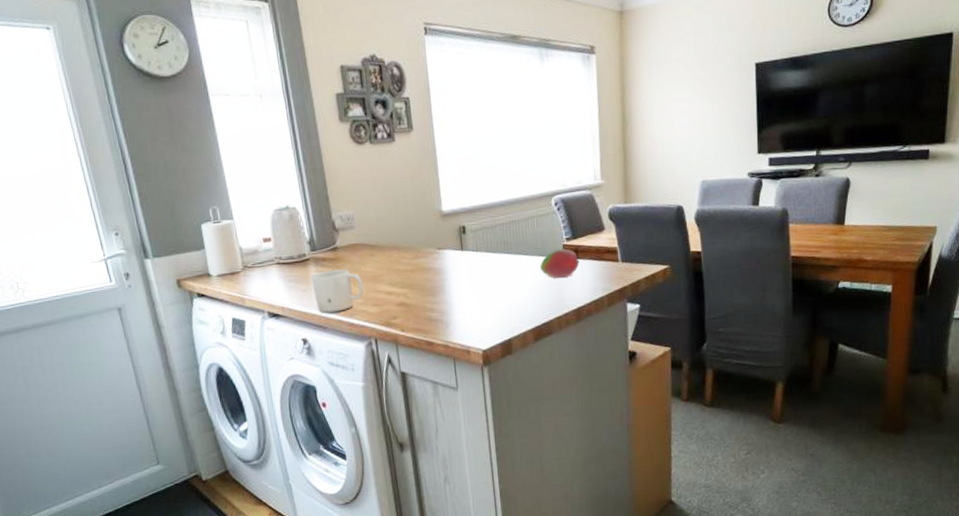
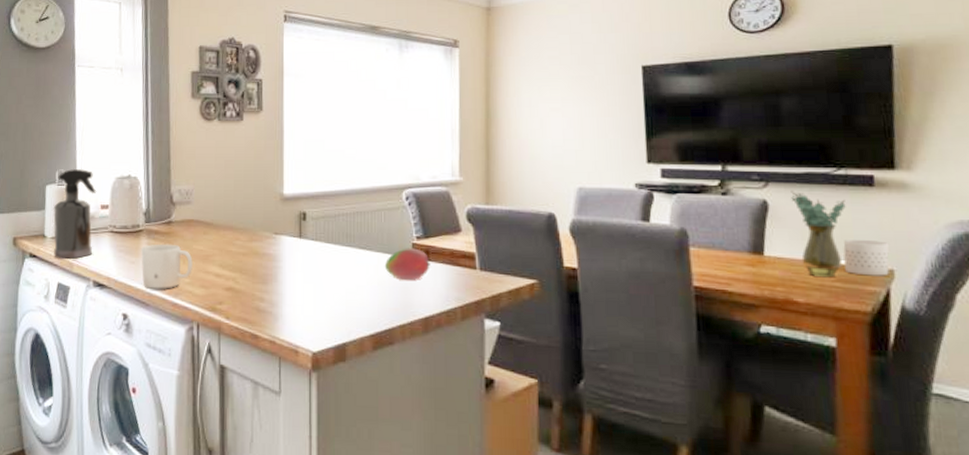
spray bottle: none [212,204,262,295] -> present [53,169,97,259]
vase: none [867,168,907,238] -> present [791,190,846,278]
mug: none [902,203,936,234] -> present [843,239,890,276]

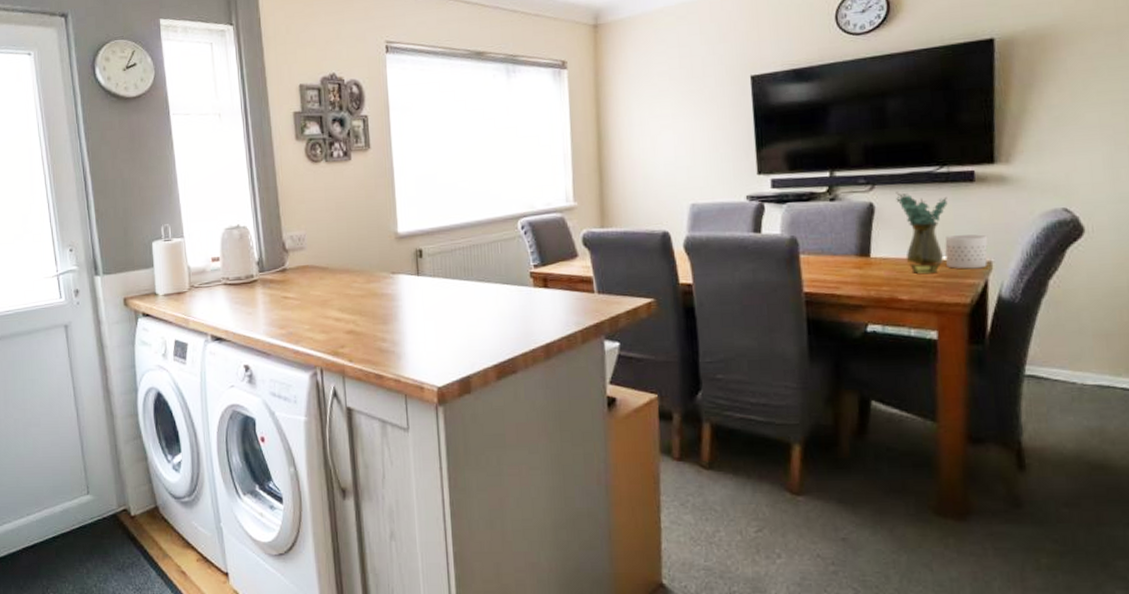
spray bottle: present [53,169,97,259] -> none [163,222,207,316]
mug: present [141,244,193,290] -> none [257,291,312,339]
fruit: present [384,248,430,280] -> none [503,276,549,309]

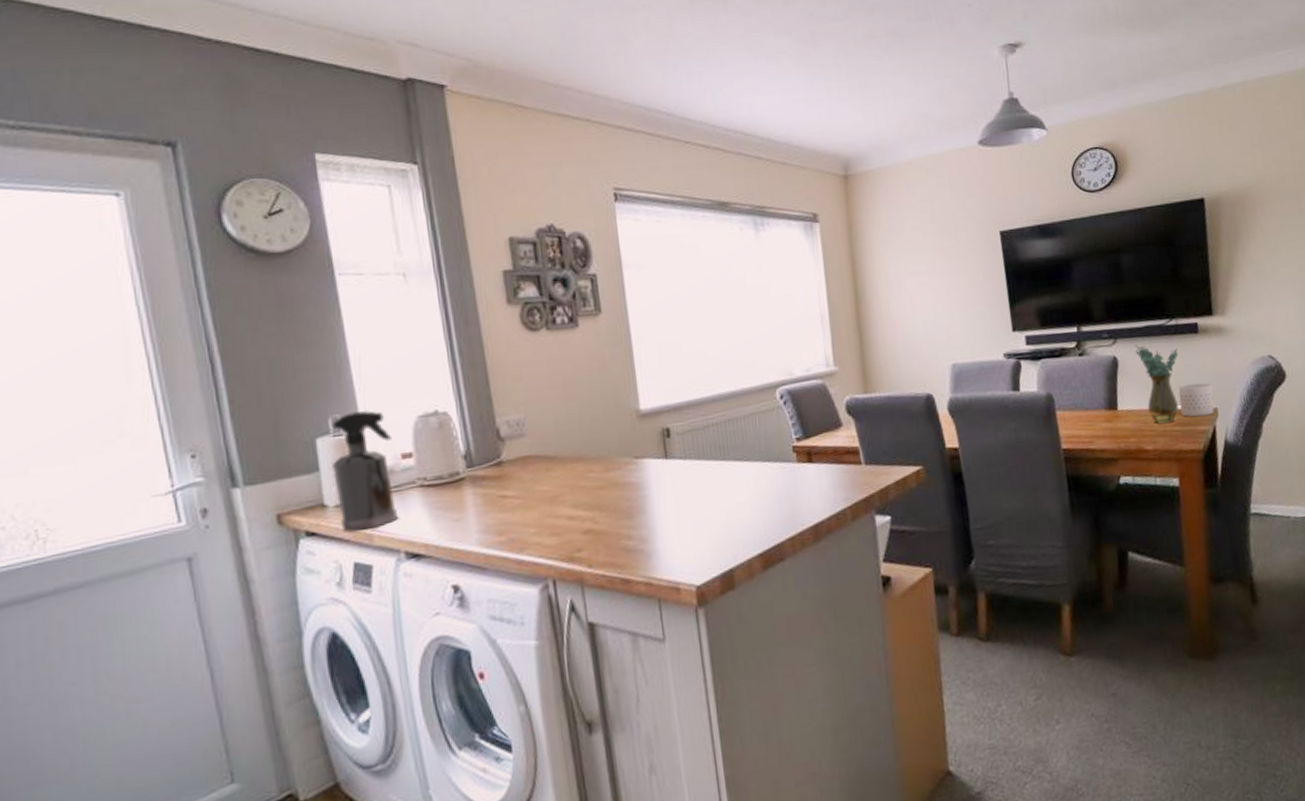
spray bottle: none [163,222,207,316] -> present [332,411,398,532]

